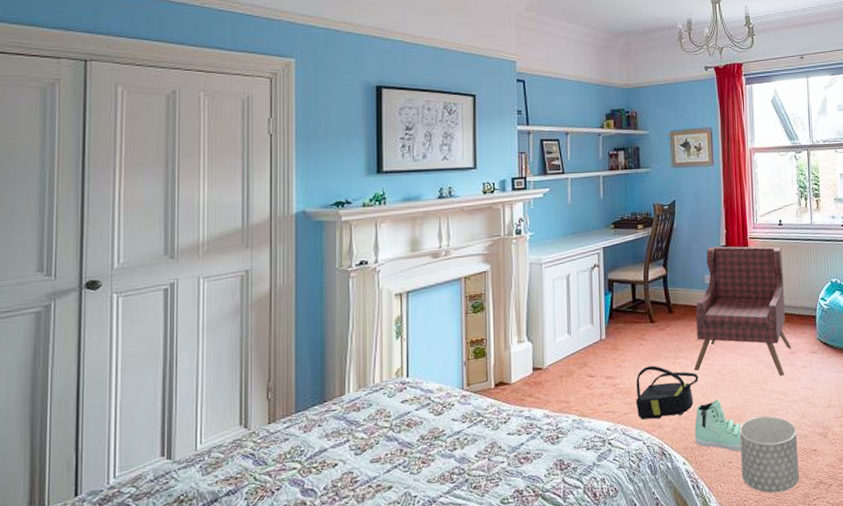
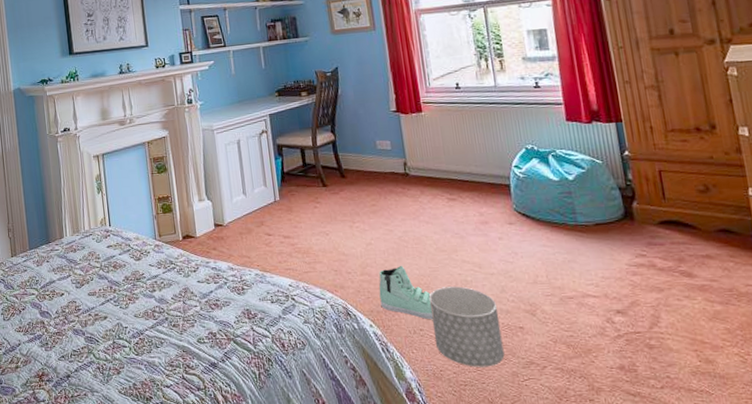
backpack: present [636,365,699,420] -> none [313,228,379,280]
armchair: present [693,246,792,376] -> none [369,111,483,247]

